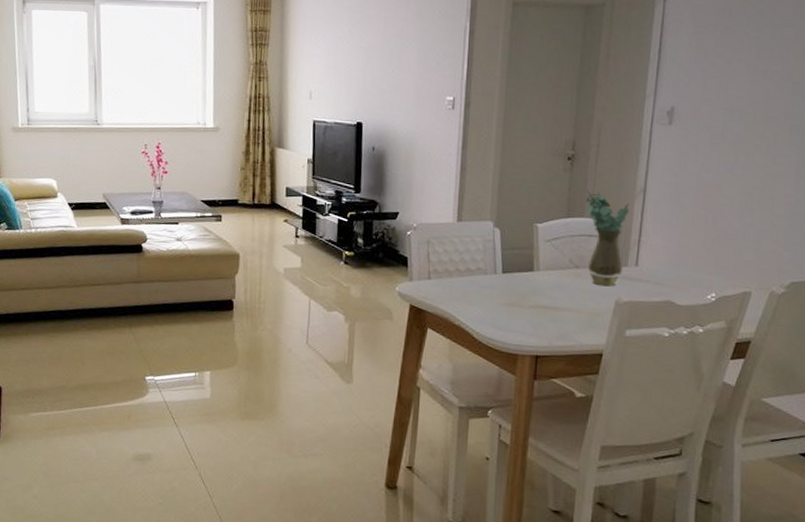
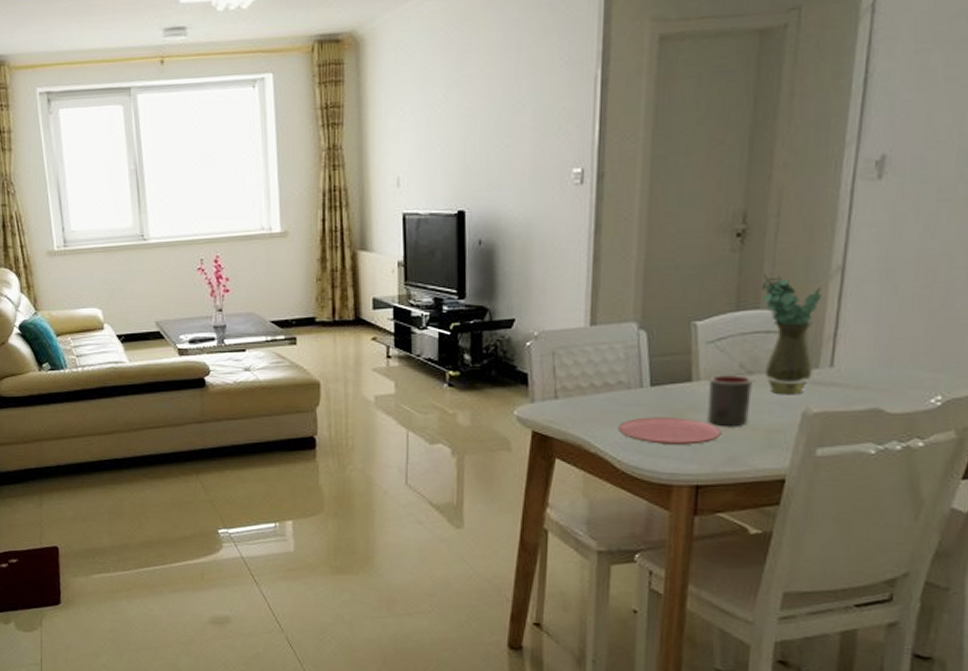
plate: none [476,298,556,322] -> present [617,417,723,445]
mug: none [545,266,579,309] -> present [707,374,752,426]

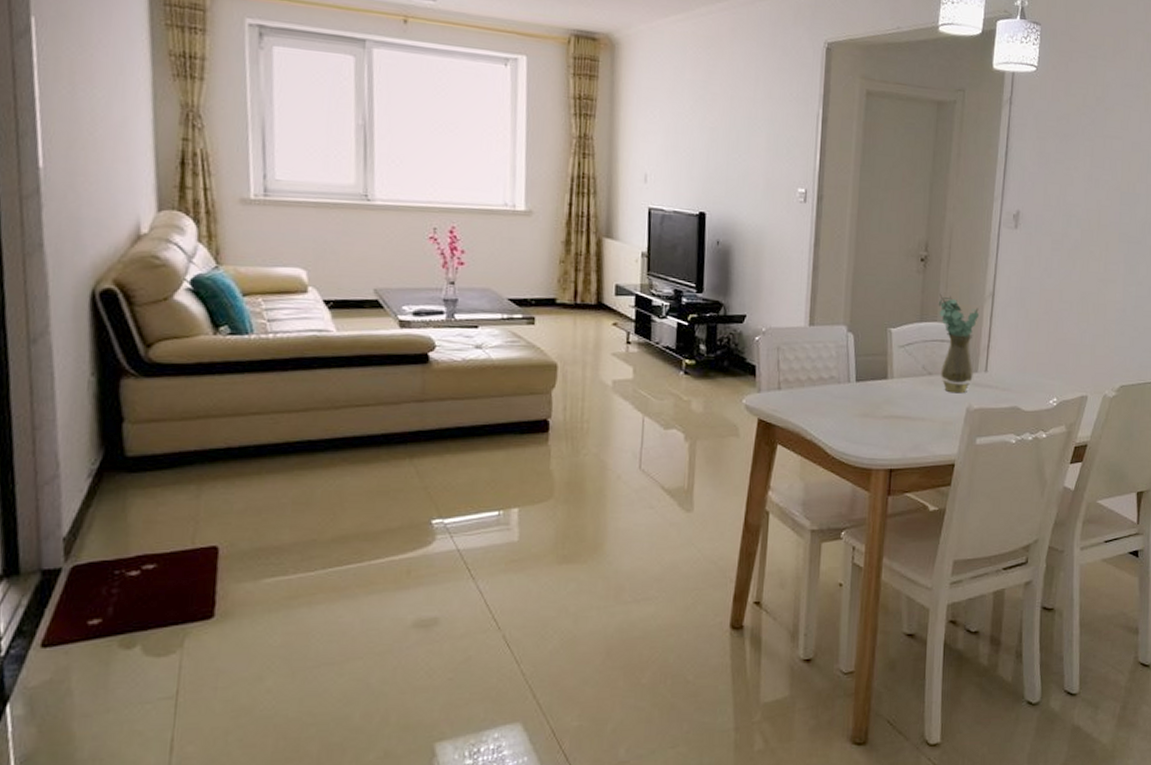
plate: present [617,417,723,445] -> none [829,408,910,434]
mug: present [707,374,752,426] -> none [898,373,932,418]

